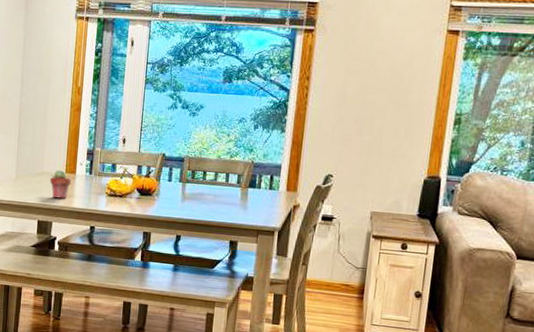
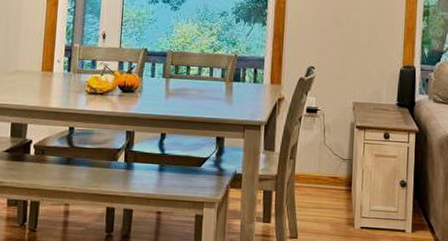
potted succulent: present [49,170,71,199] -> none [24,68,48,99]

